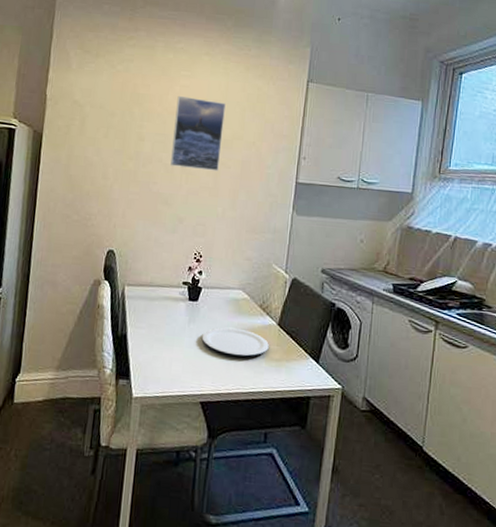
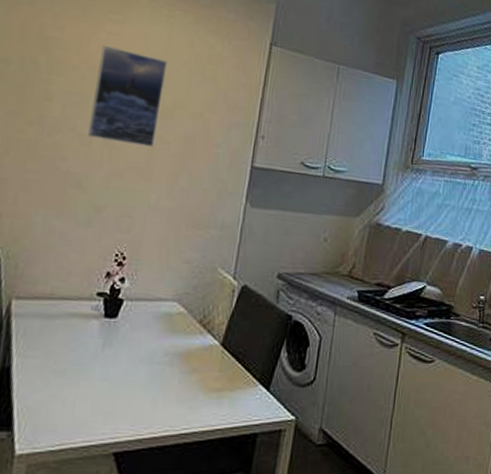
plate: present [201,327,269,357] -> none [119,351,209,388]

